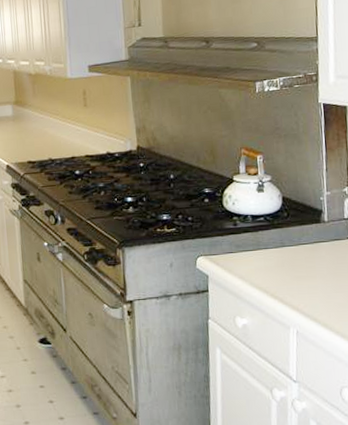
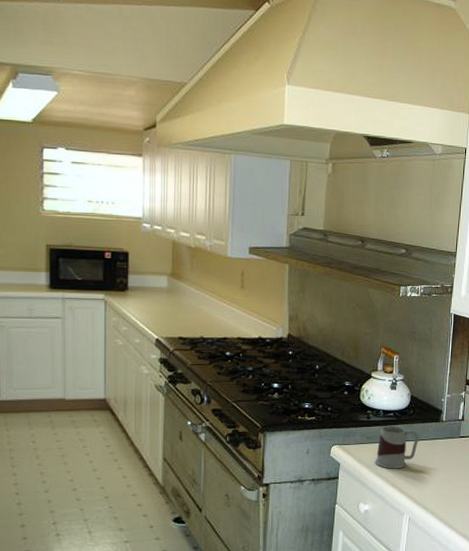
mug: none [248,231,298,279] -> present [375,426,419,469]

